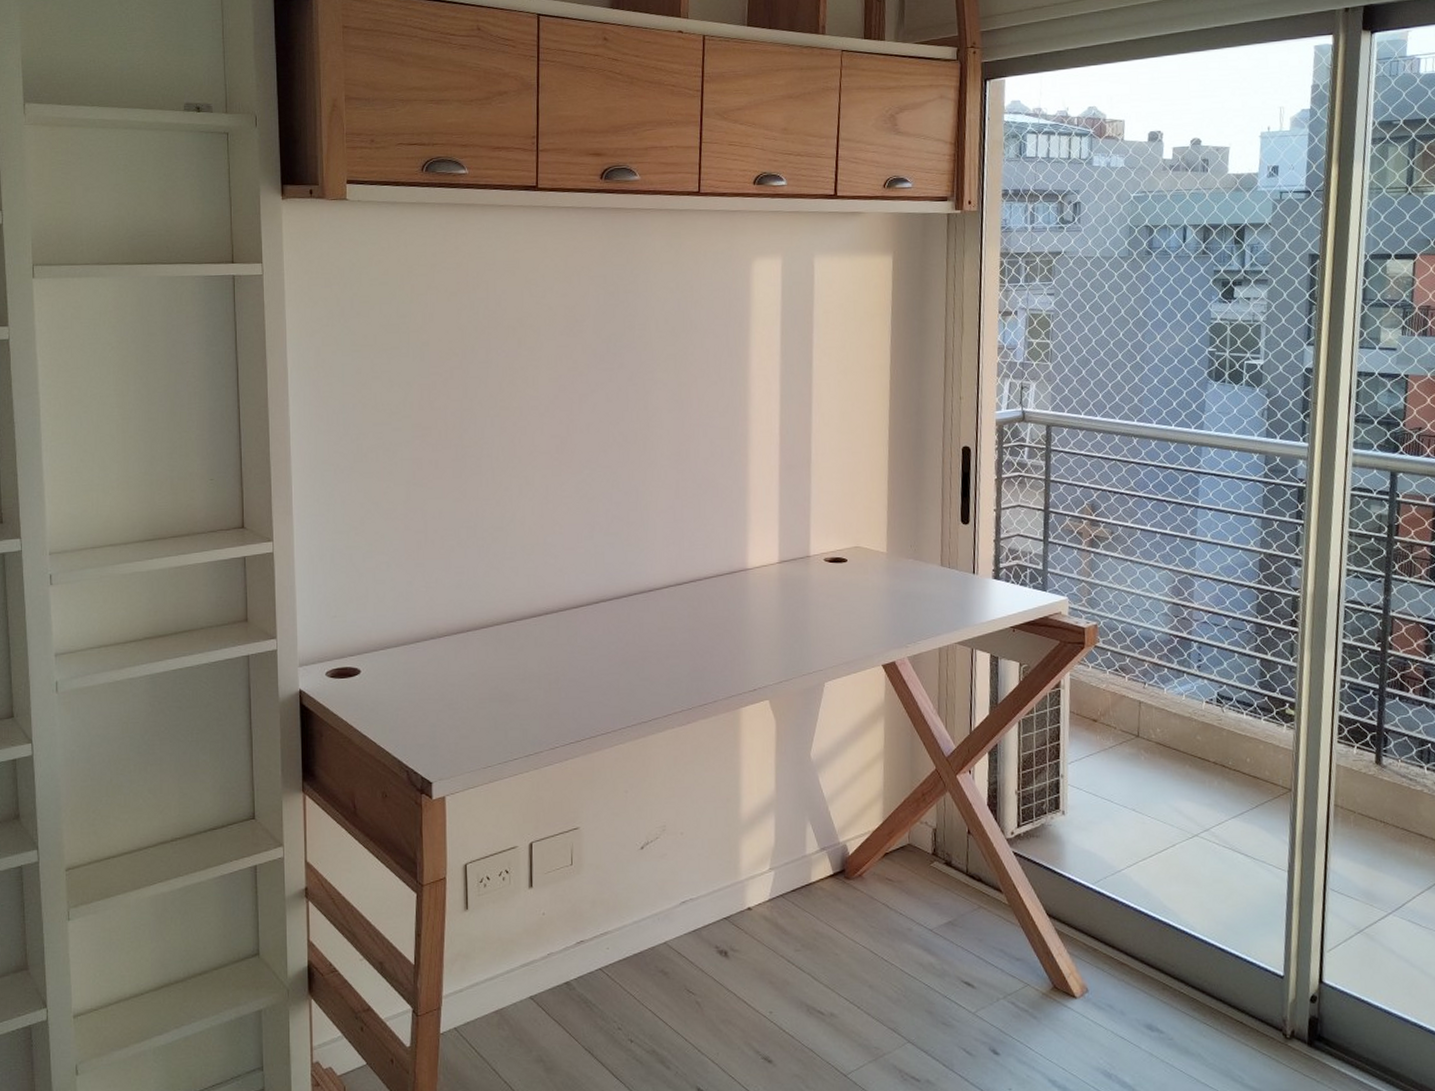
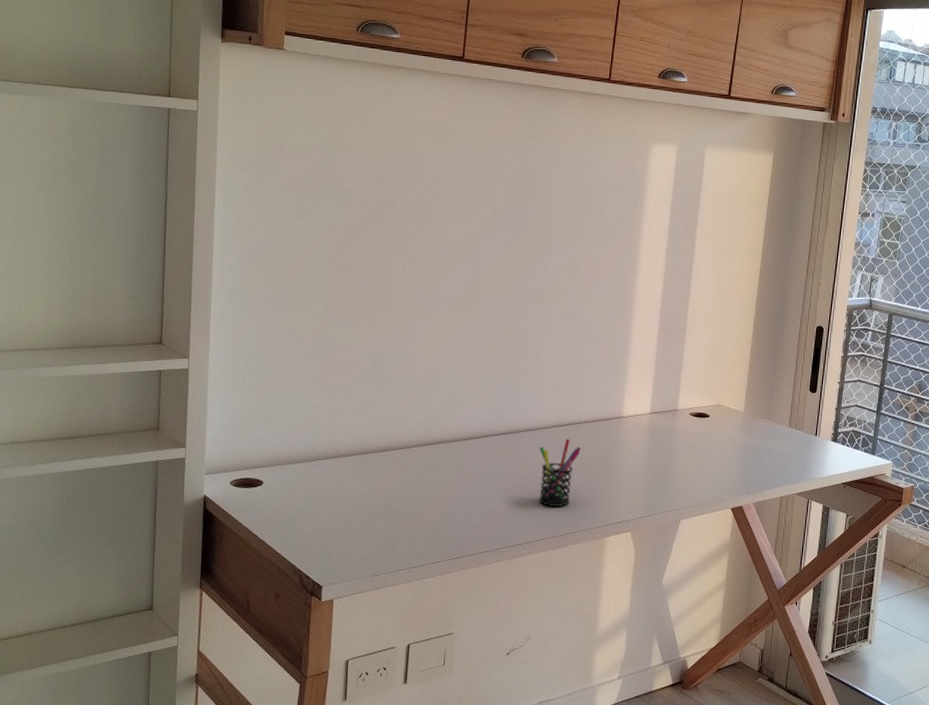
pen holder: none [657,598,704,677] -> present [539,438,581,507]

